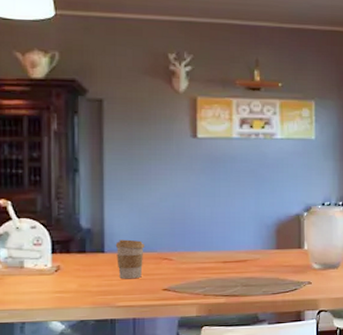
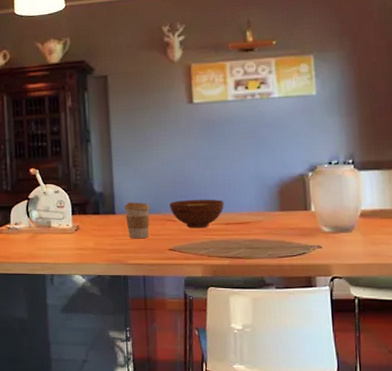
bowl: none [166,237,223,267] -> present [169,199,224,229]

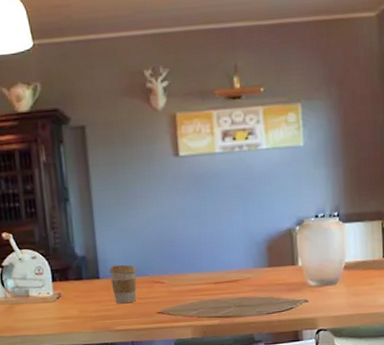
bowl: present [169,199,224,229] -> none [157,258,213,290]

